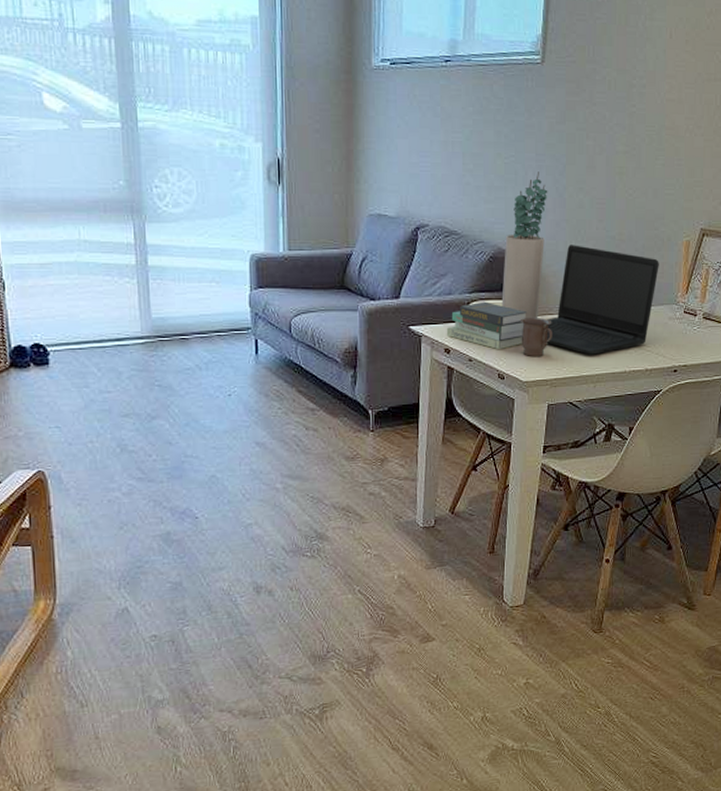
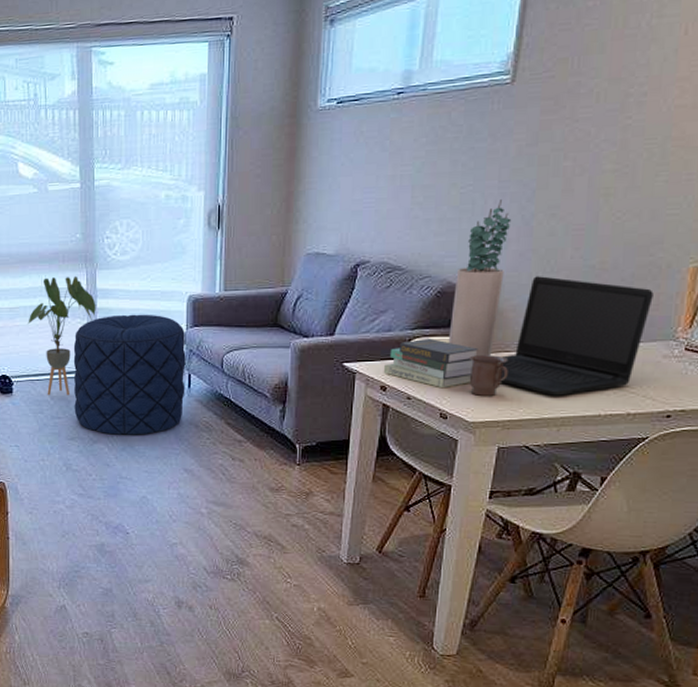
house plant: none [64,228,147,367] -> present [28,275,96,396]
pouf: none [122,273,253,409] -> present [73,314,186,435]

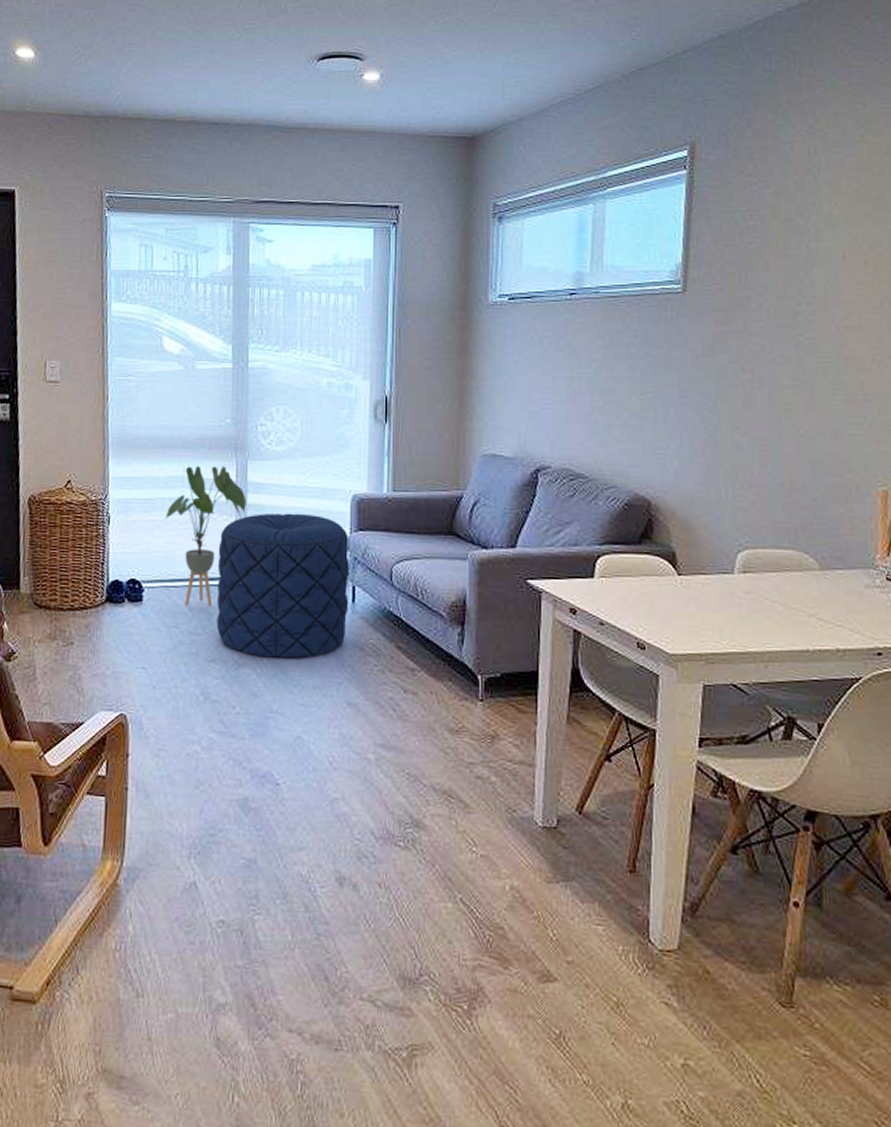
books: present [383,338,478,389] -> none [571,555,673,614]
vase: present [448,199,512,357] -> none [640,409,695,579]
mug: present [469,355,509,396] -> none [665,577,706,624]
laptop: present [501,276,654,396] -> none [697,492,847,627]

